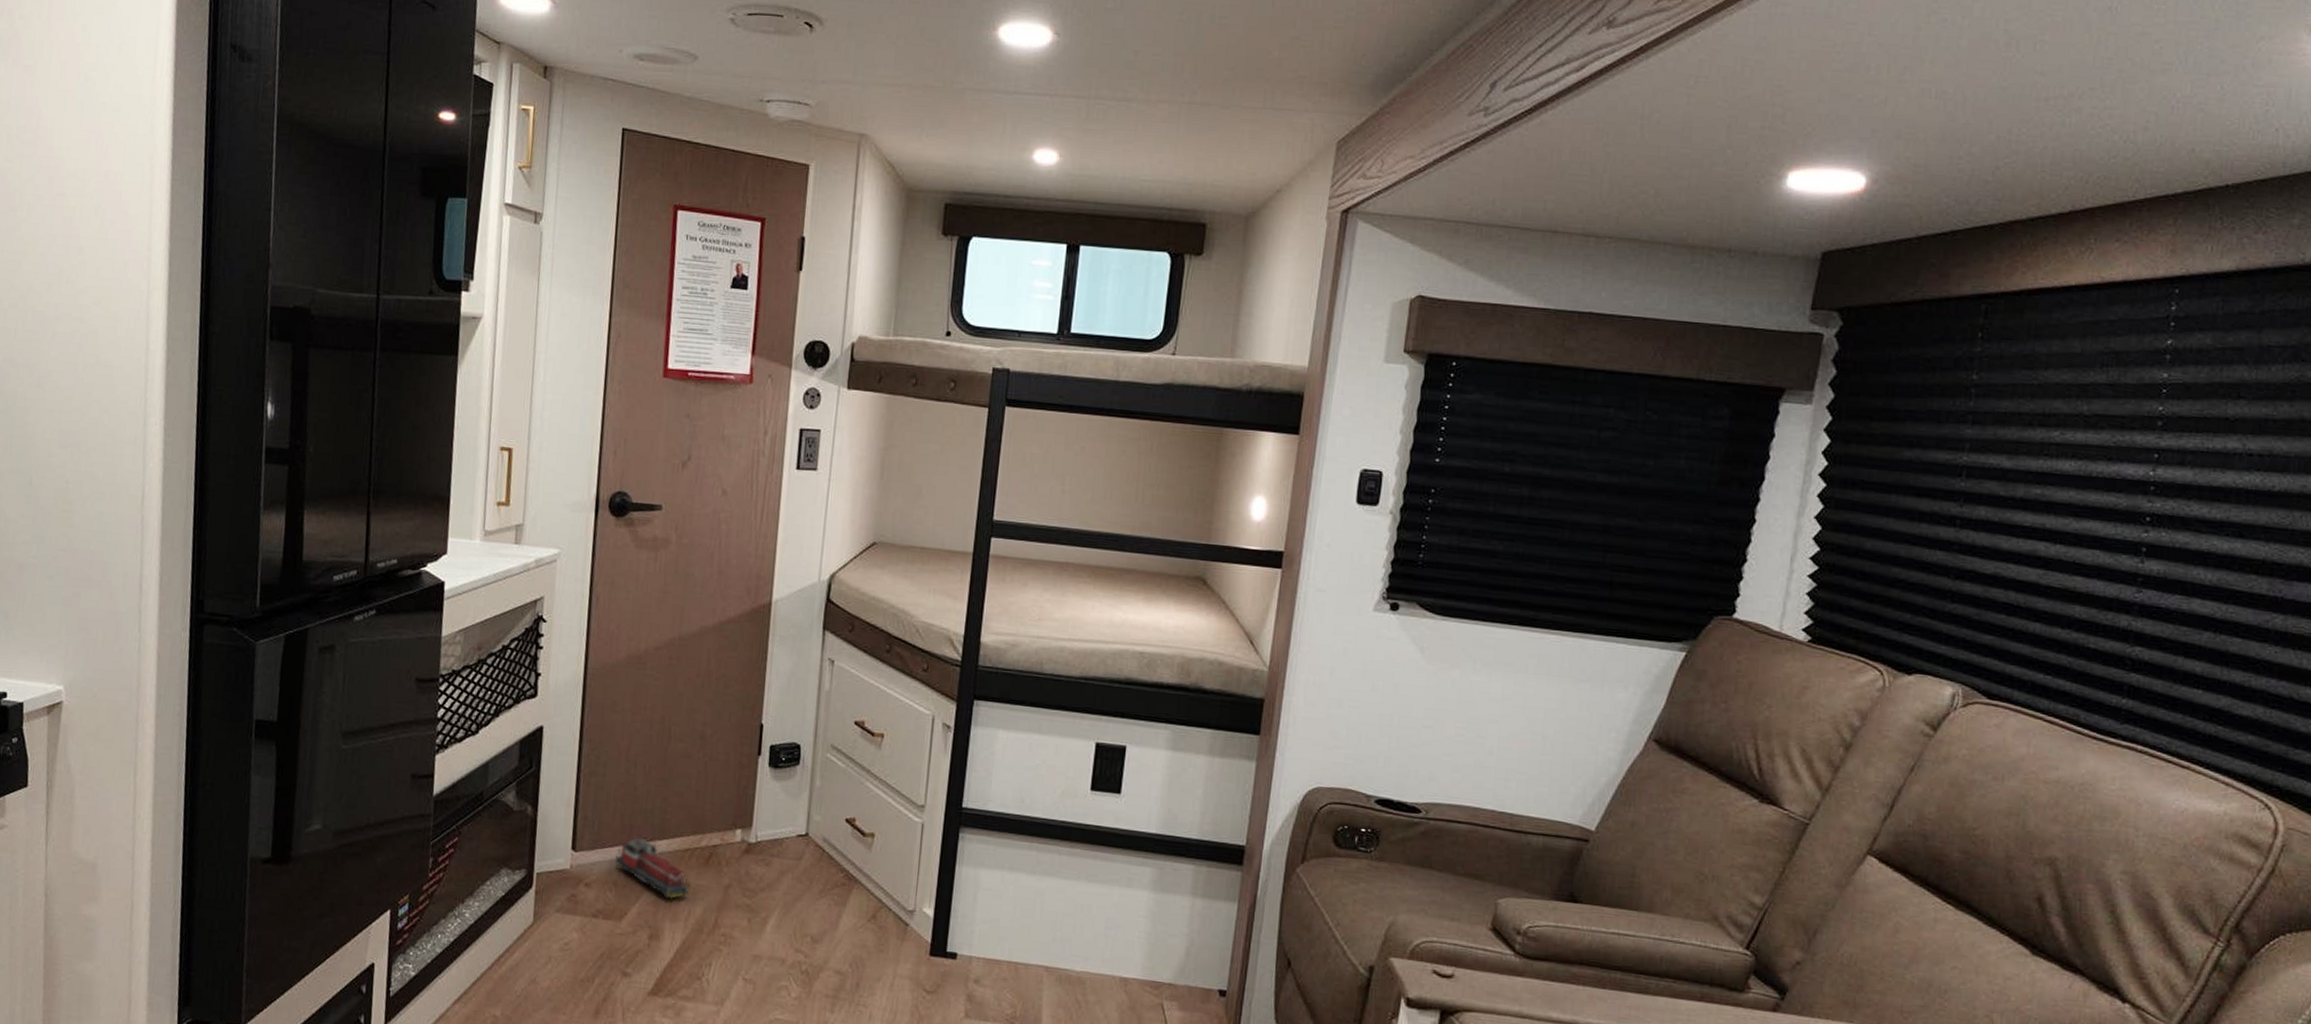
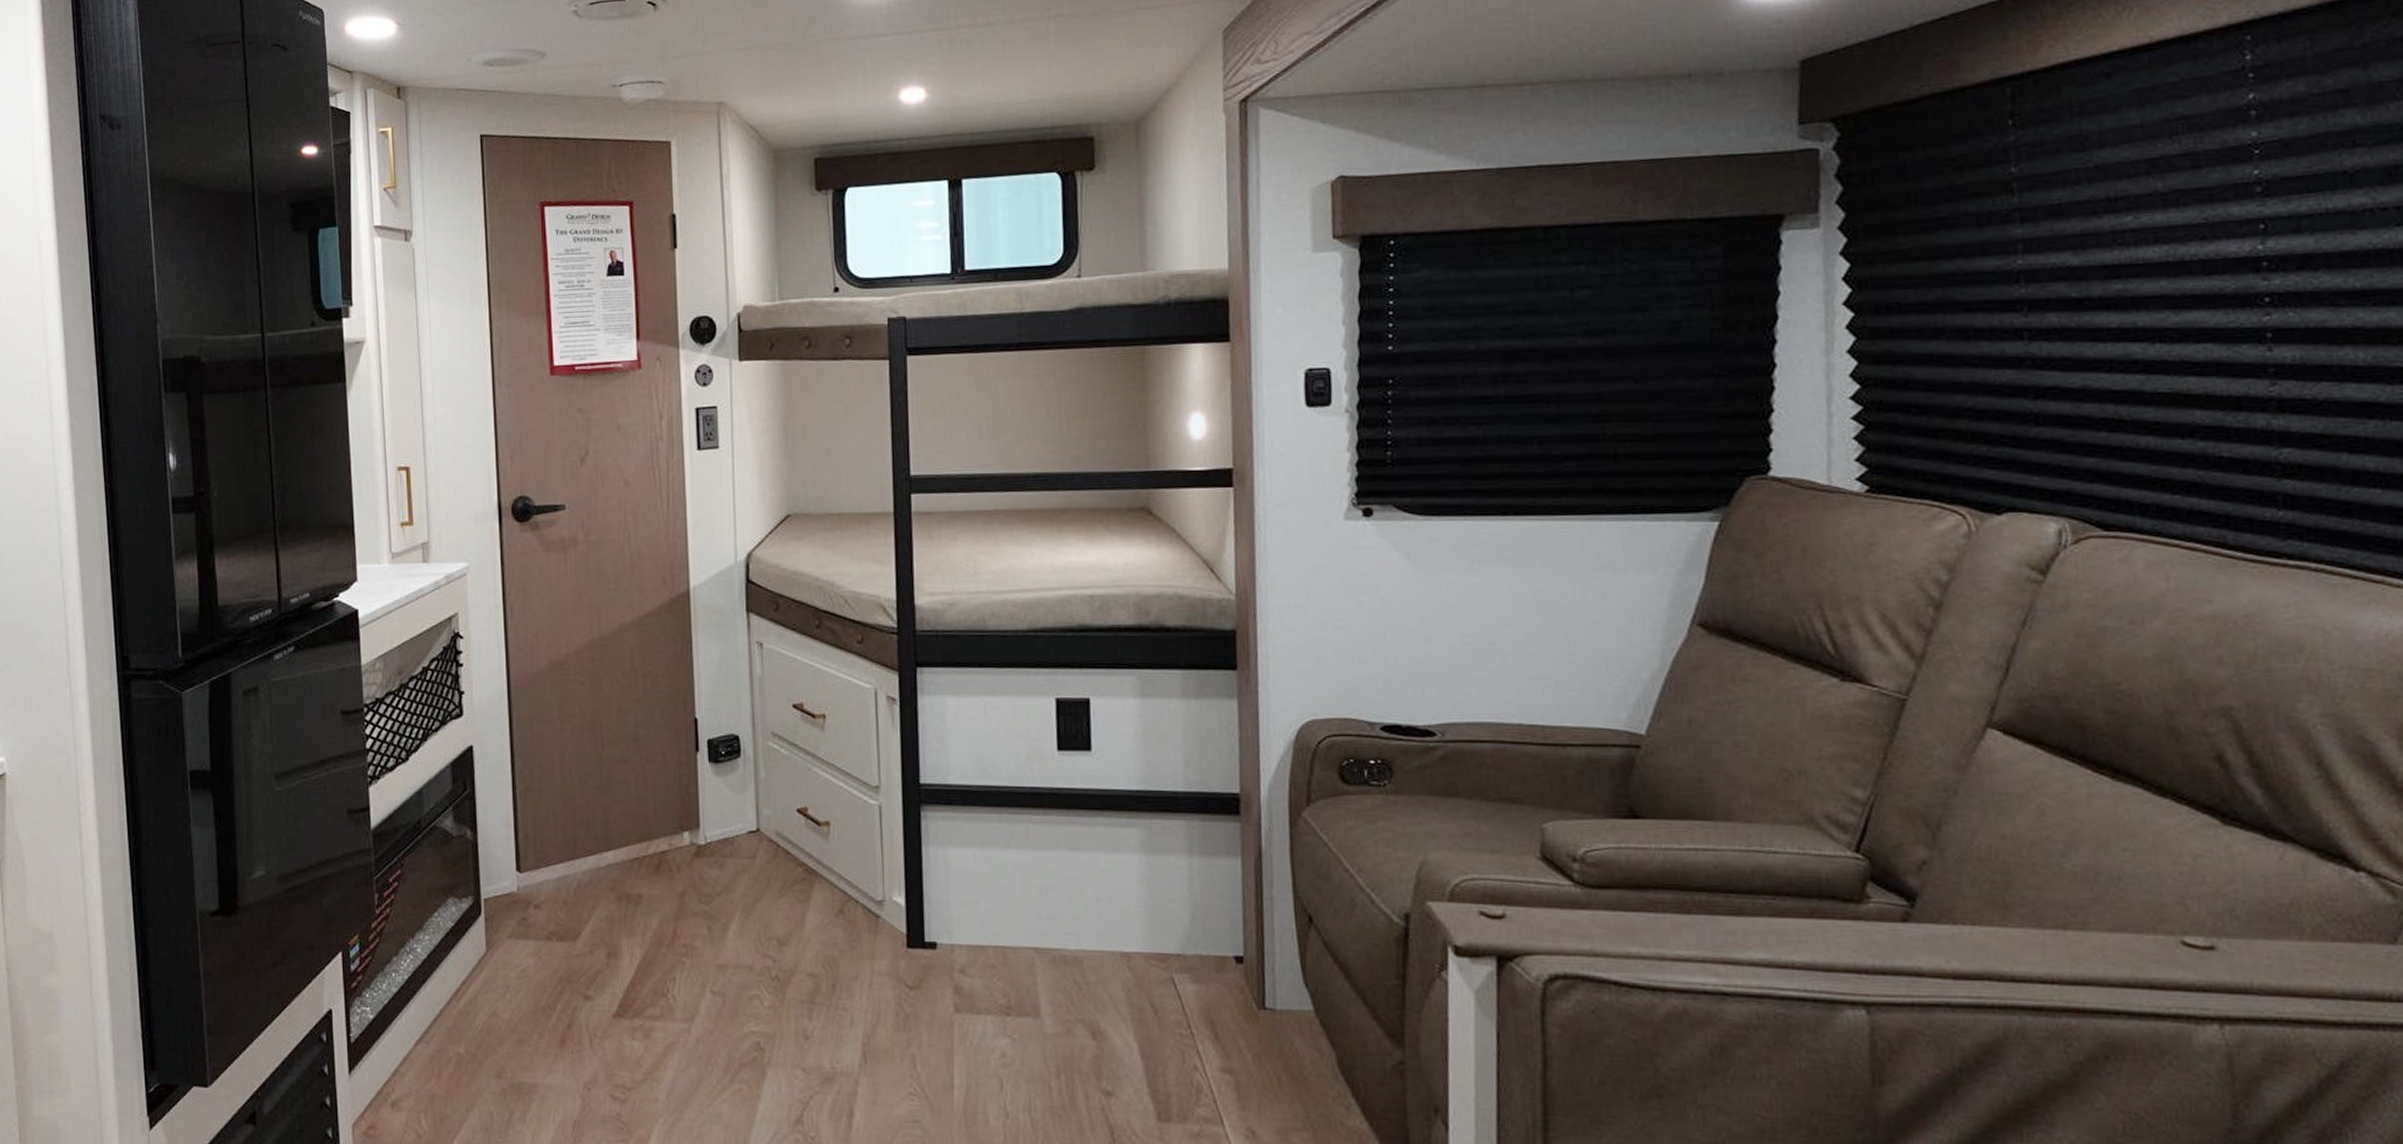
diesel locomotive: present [614,838,690,899] -> none [562,851,643,913]

